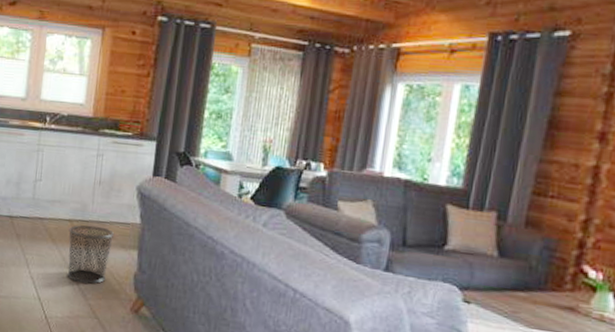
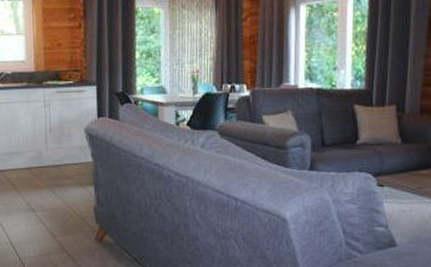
waste bin: present [67,225,115,284] -> none [29,170,71,224]

